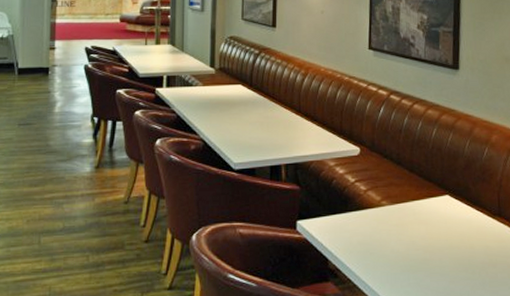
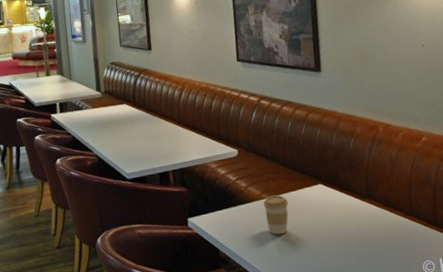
coffee cup: none [382,202,410,249] -> present [263,194,288,235]

